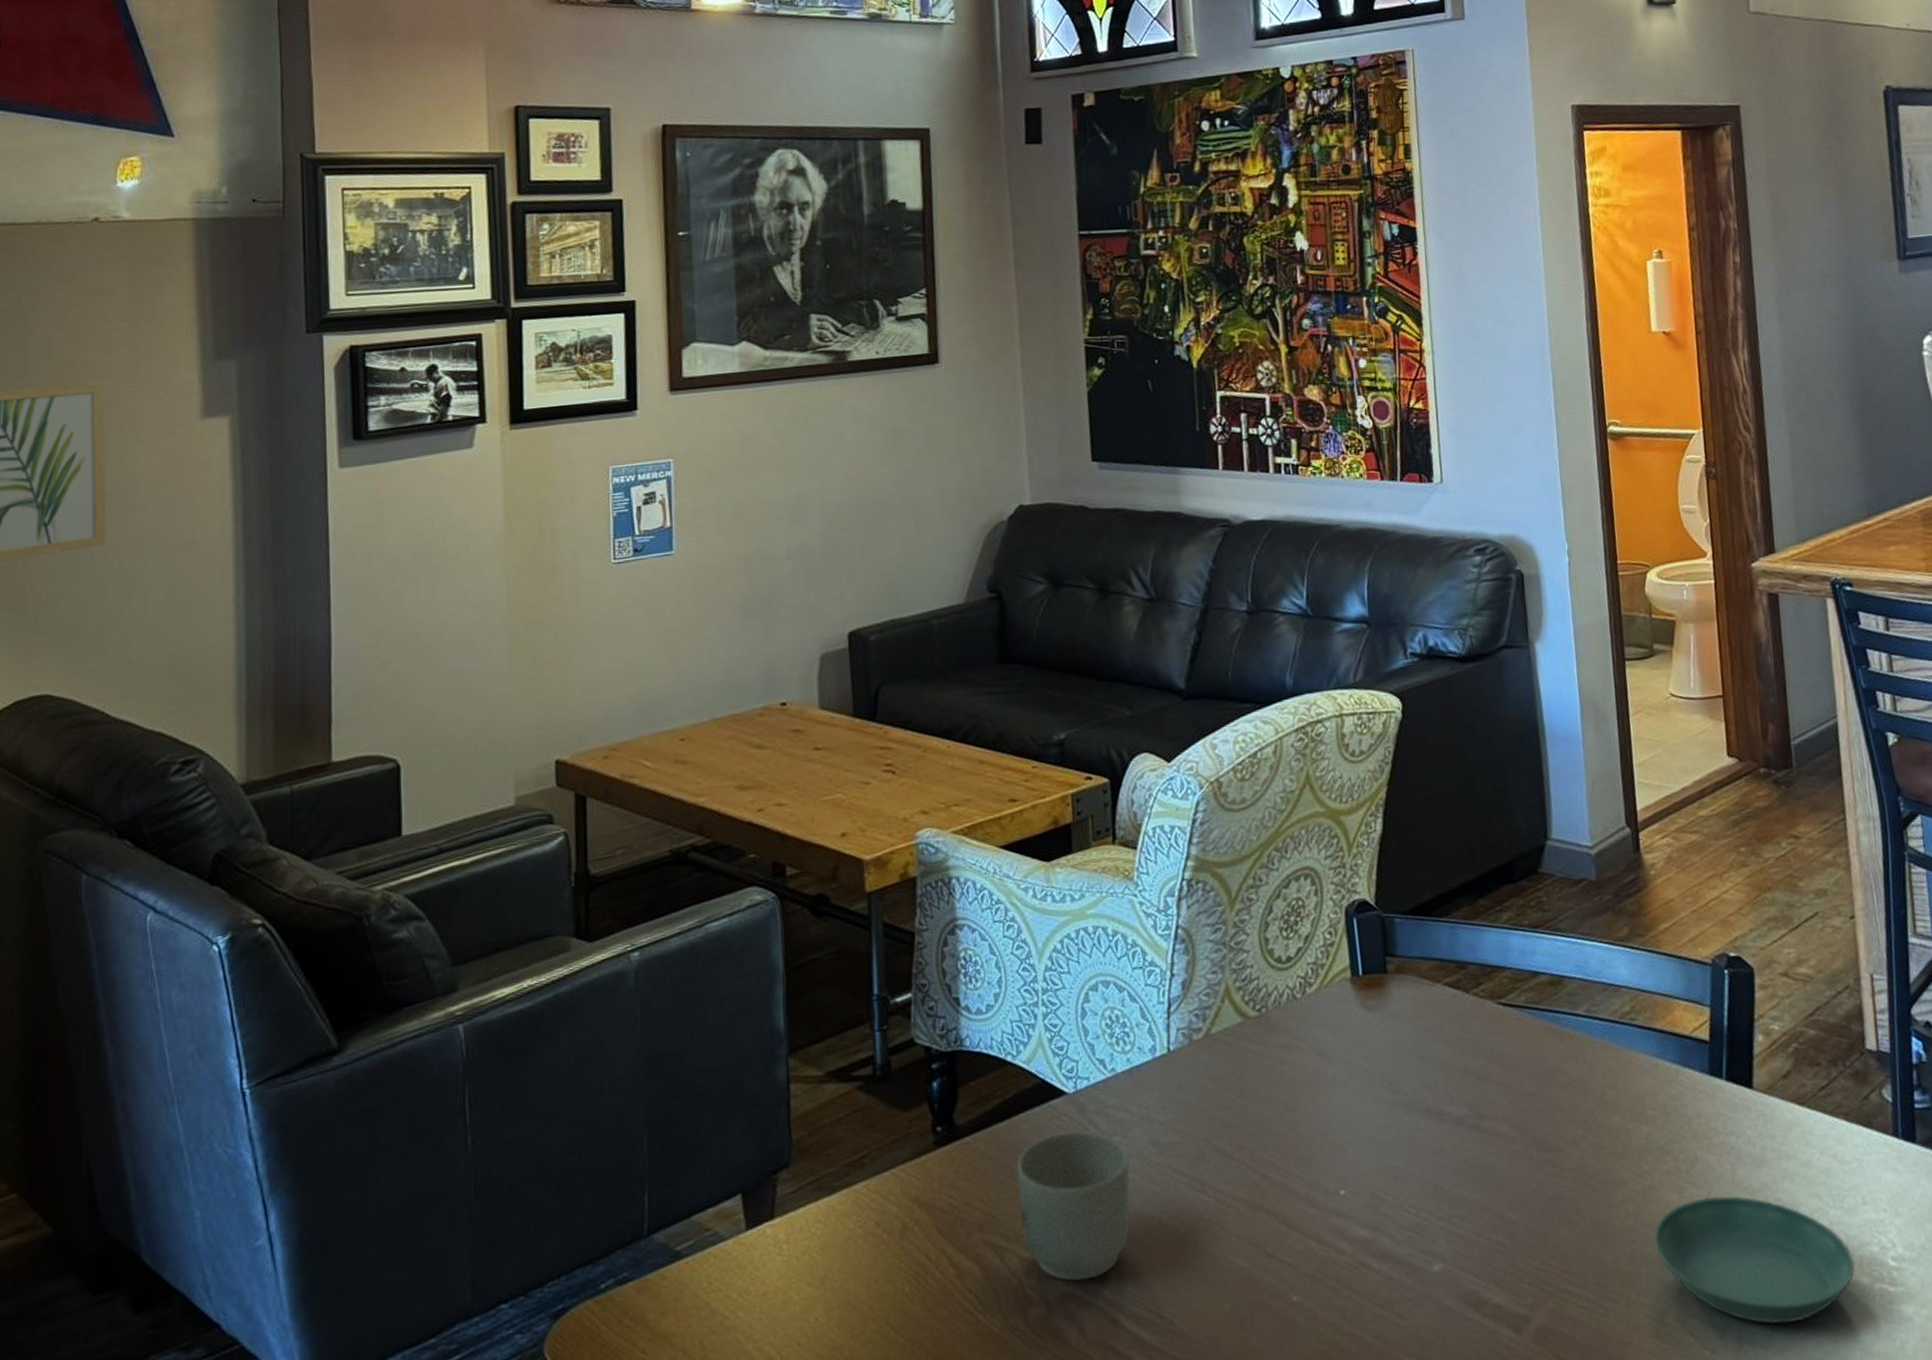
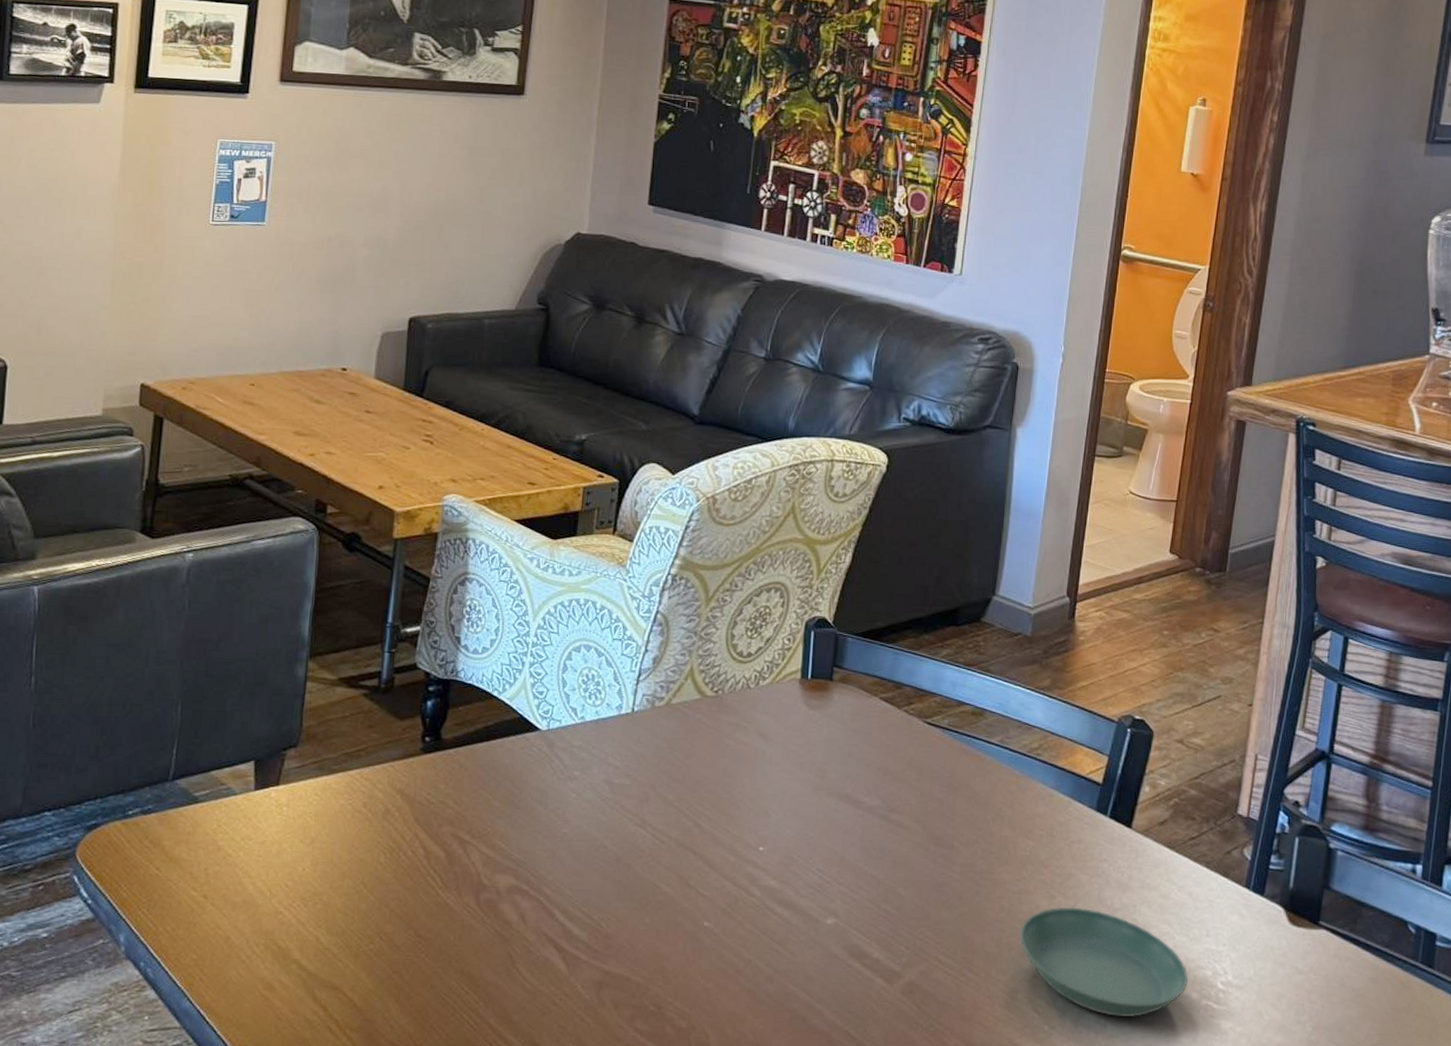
mug: present [1016,1131,1131,1281] -> none [485,760,584,879]

